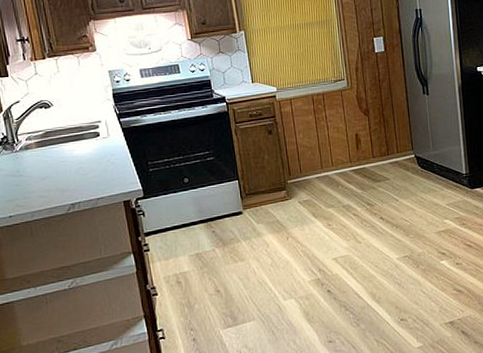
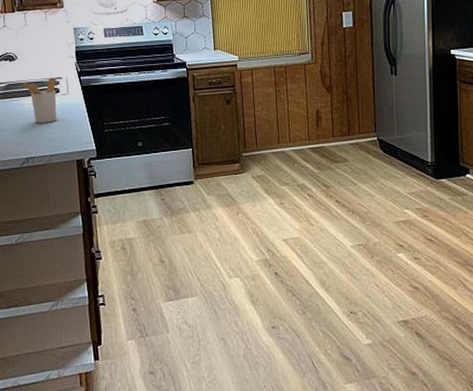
utensil holder: none [61,121,99,168] -> present [23,77,57,123]

